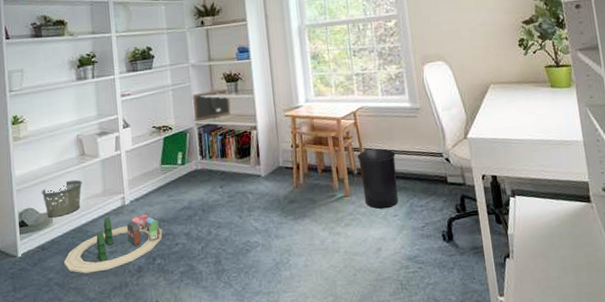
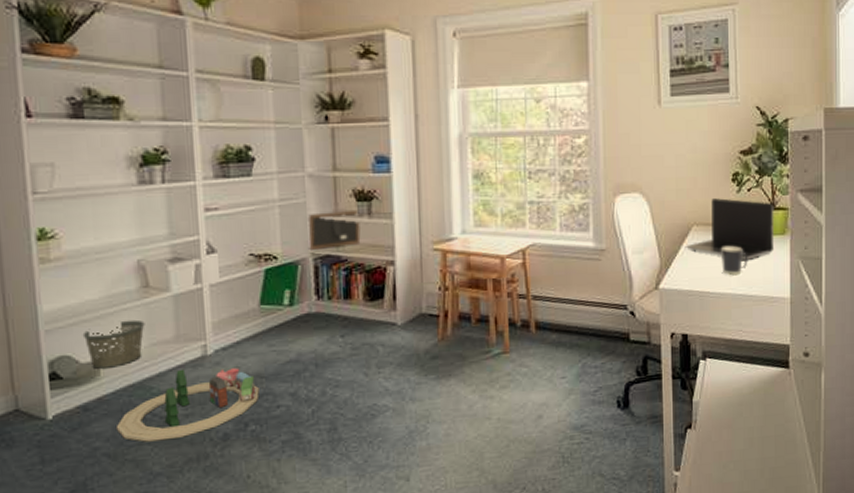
waste bin: present [357,148,399,209] -> none [522,296,570,369]
laptop computer: none [485,60,562,111] -> present [685,198,774,260]
mug: none [516,99,542,124] -> present [720,246,748,275]

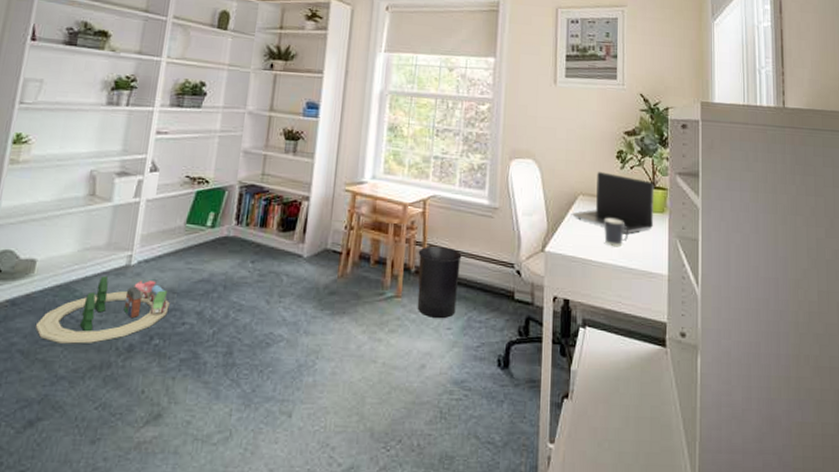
basket: present [82,319,145,369] -> none [28,223,84,267]
picture frame: present [308,209,361,250] -> none [237,146,286,179]
waste bin: none [522,296,570,369] -> present [417,246,462,318]

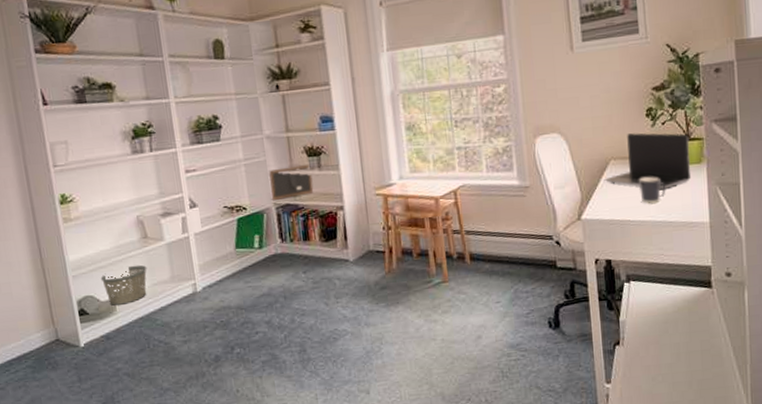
basket: none [28,223,84,267] -> present [100,264,147,306]
toy train set: present [35,275,170,344] -> none [132,301,241,364]
picture frame: none [237,146,286,179] -> present [269,163,314,200]
waste bin: present [417,246,462,318] -> none [457,231,502,295]

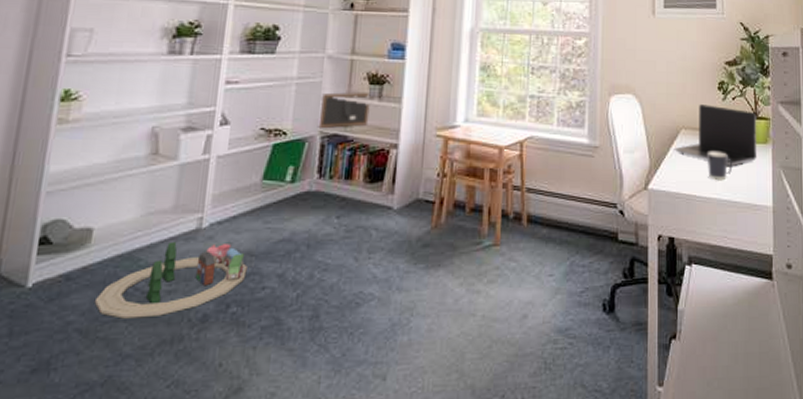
basket: present [100,264,147,306] -> none [82,186,147,236]
toy train set: none [132,301,241,364] -> present [94,241,247,319]

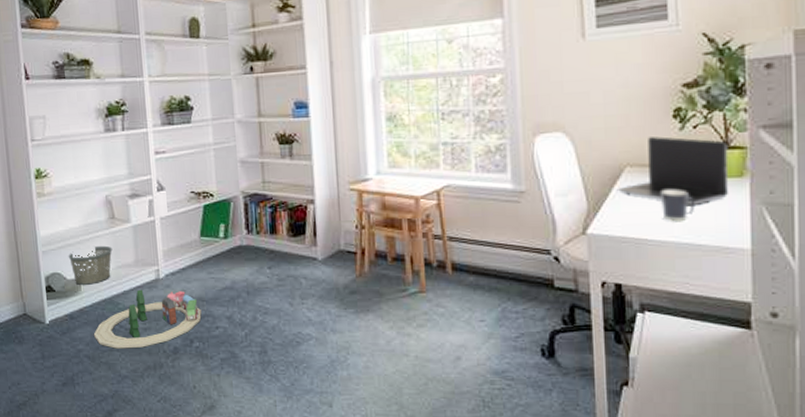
basket: none [82,186,147,236] -> present [68,245,113,285]
picture frame: present [318,92,371,128] -> none [238,151,284,188]

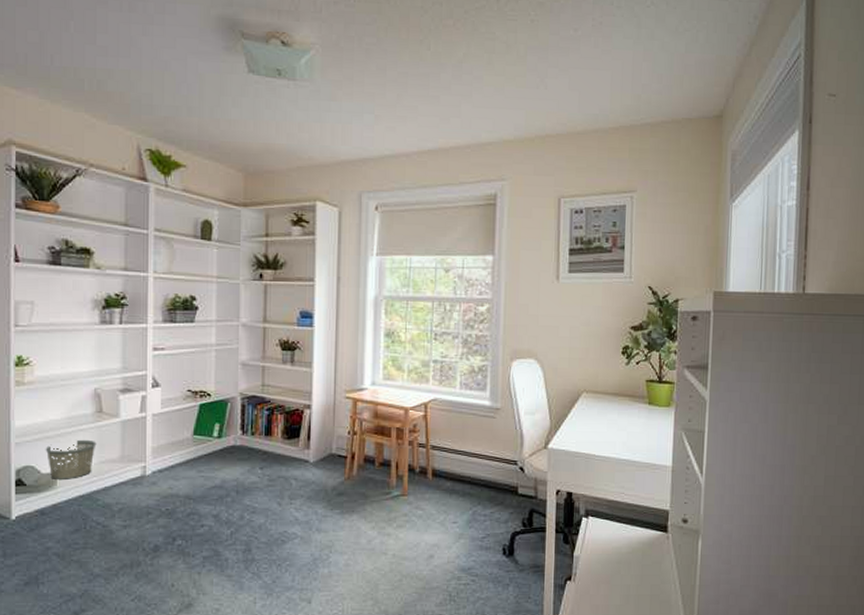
toy train set: present [93,289,202,349] -> none [66,485,187,547]
laptop computer: present [616,136,729,205] -> none [574,369,661,428]
mug: present [660,190,695,221] -> none [607,414,634,440]

